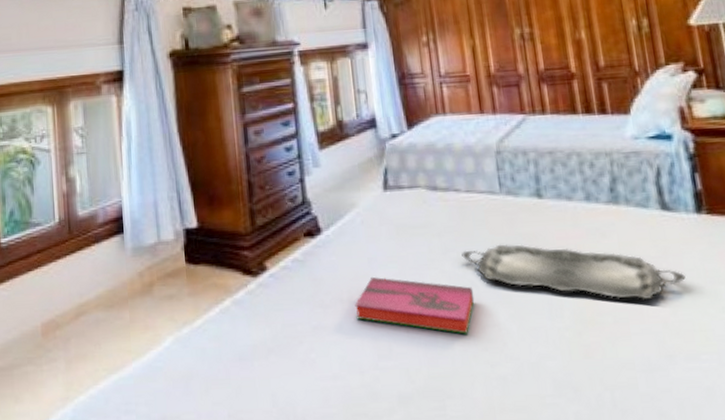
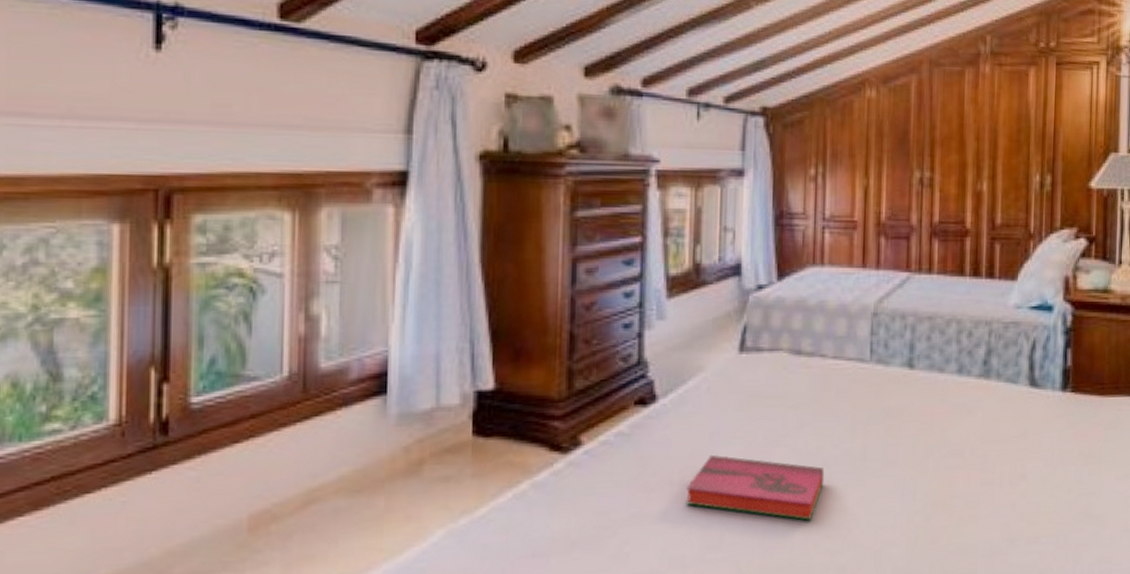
serving tray: present [461,244,686,300] -> none [818,419,1040,482]

